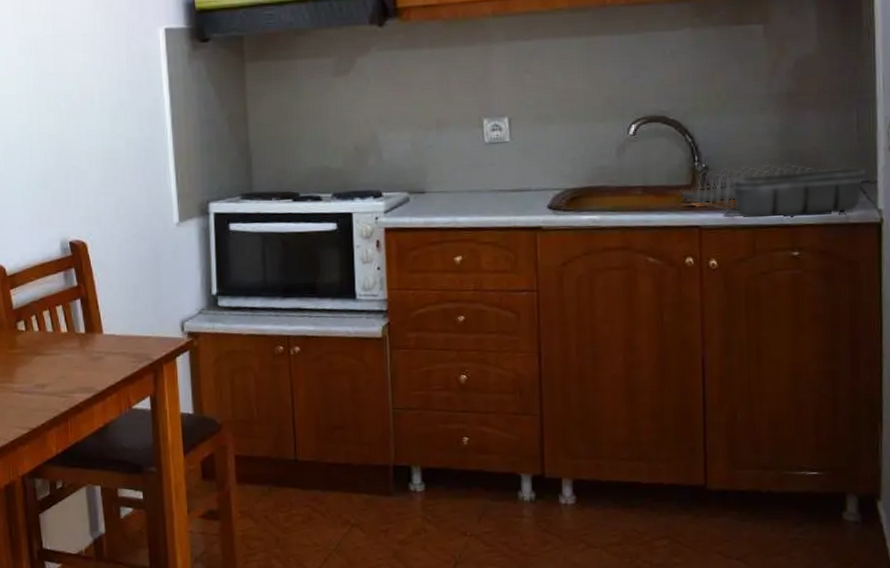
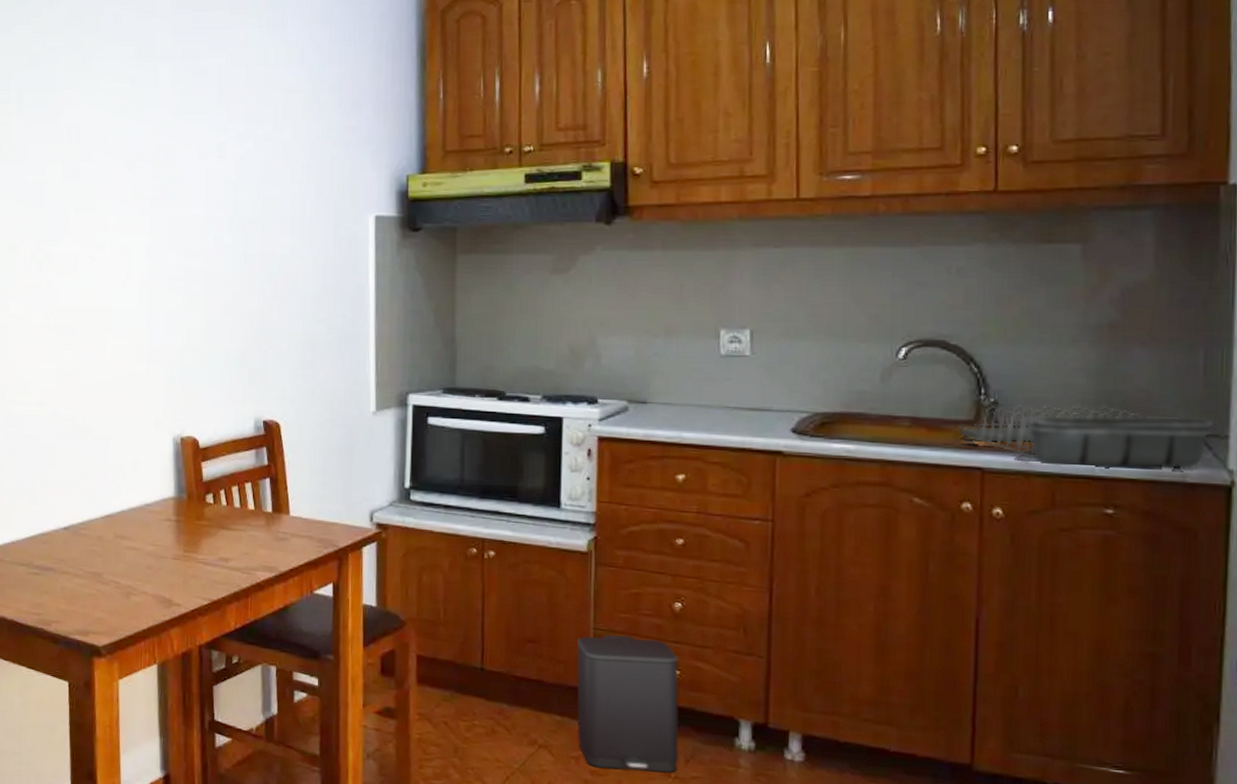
pedal bin: none [378,410,473,538] -> present [576,634,680,773]

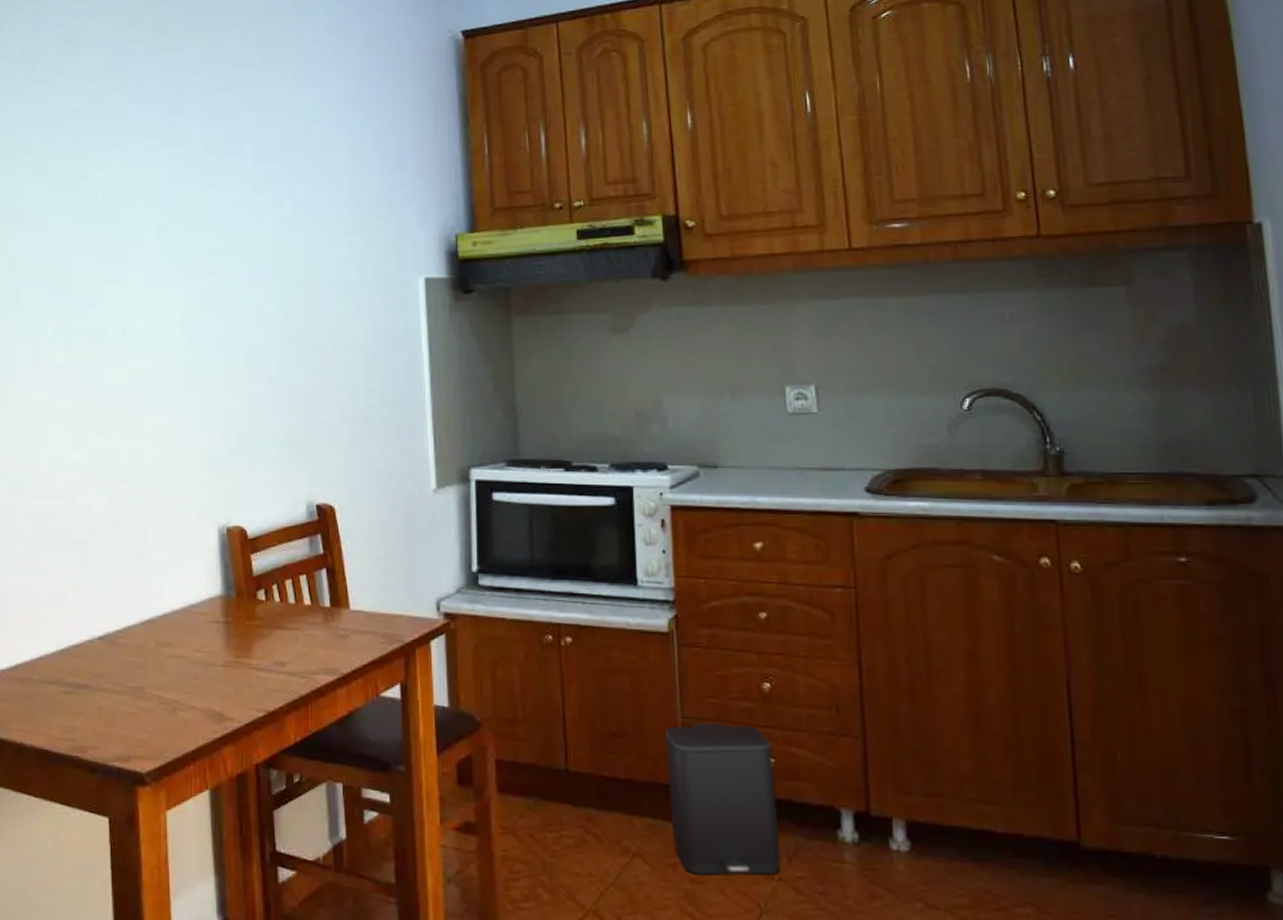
dish rack: present [959,404,1213,468] -> none [1029,450,1269,514]

